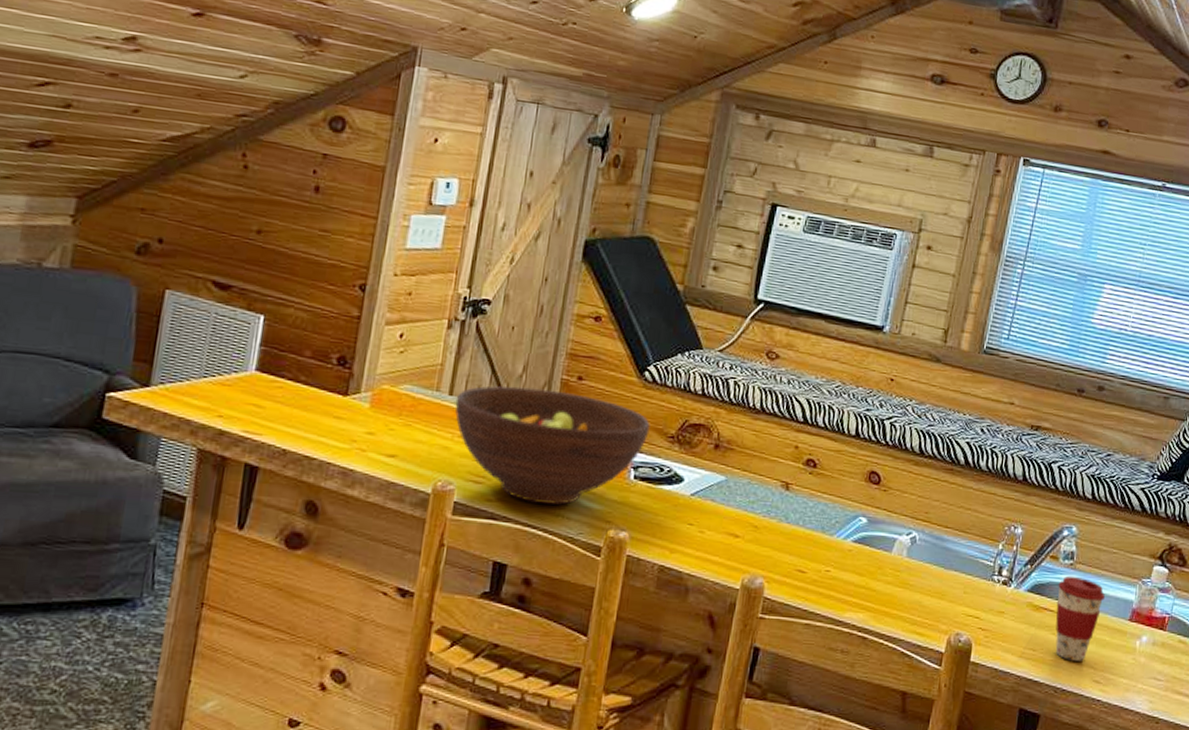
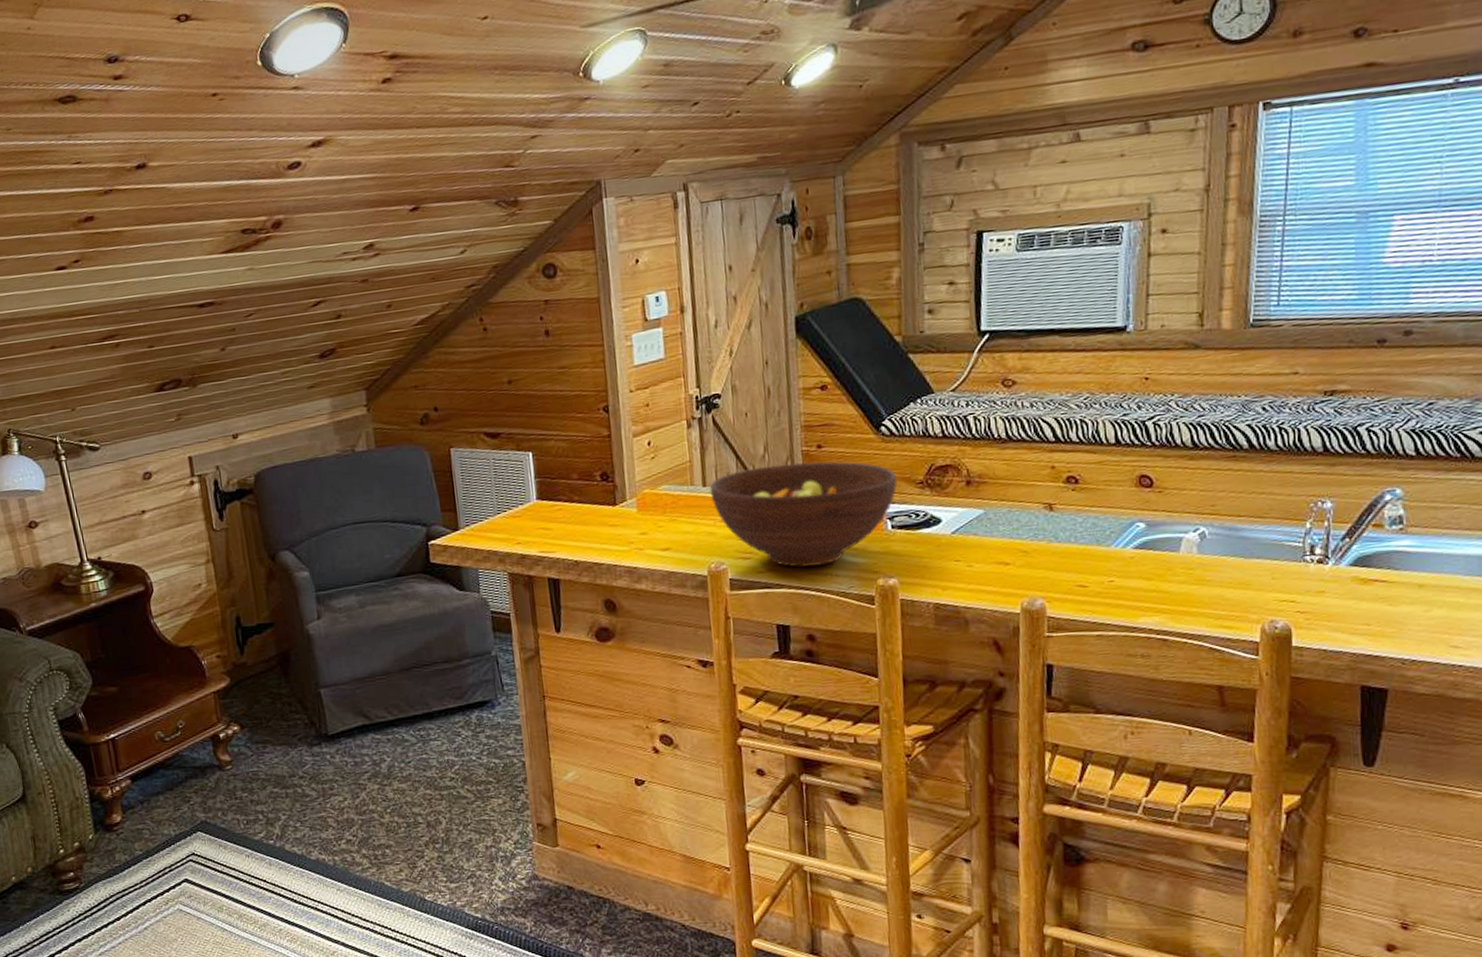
coffee cup: present [1055,575,1106,661] -> none [1387,540,1452,630]

